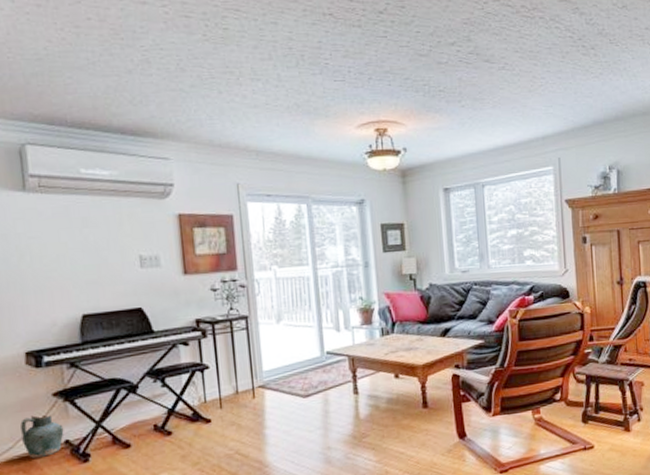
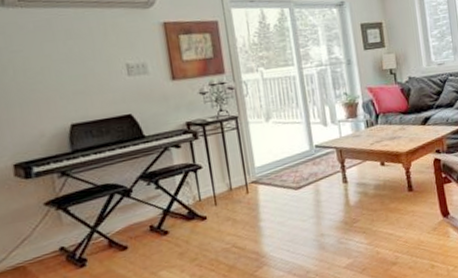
ceramic jug: present [20,415,64,458] -> none [12,224,59,268]

